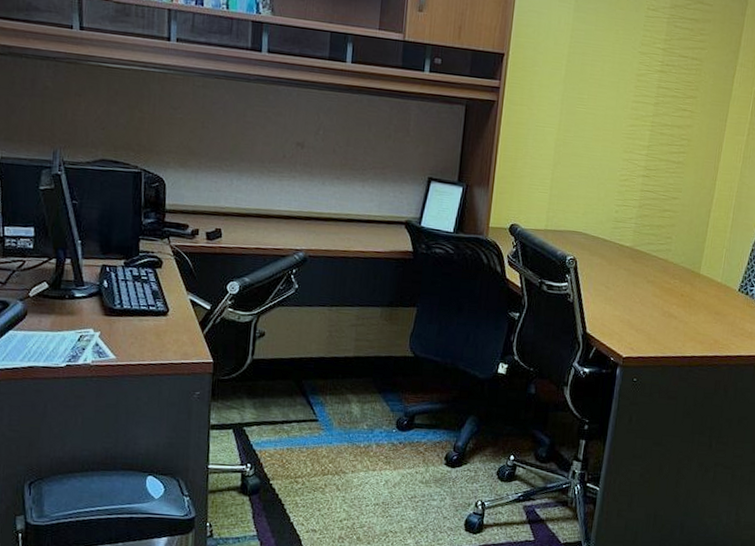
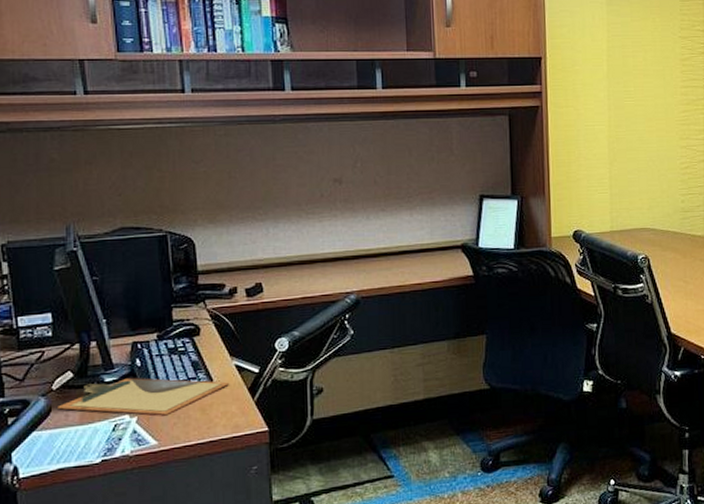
clipboard: none [32,295,183,335] -> present [58,377,229,416]

